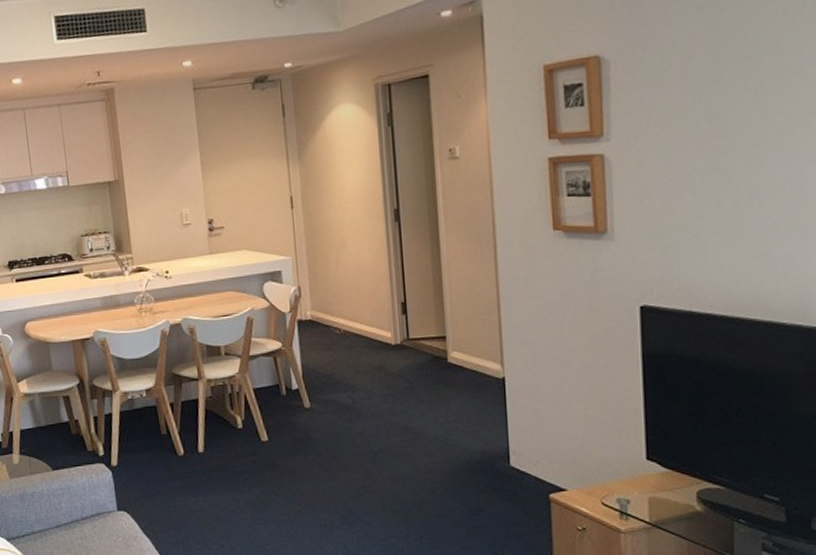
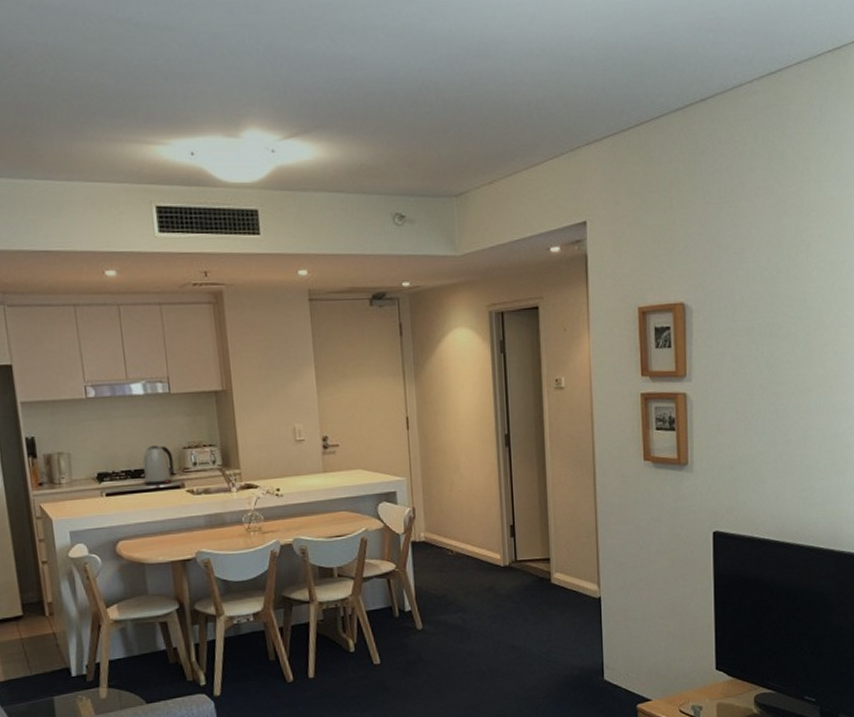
kettle: none [46,234,74,271] -> present [142,445,175,485]

